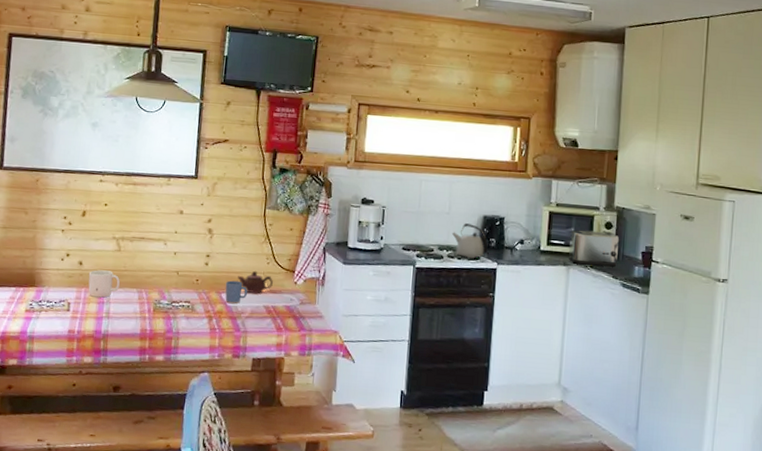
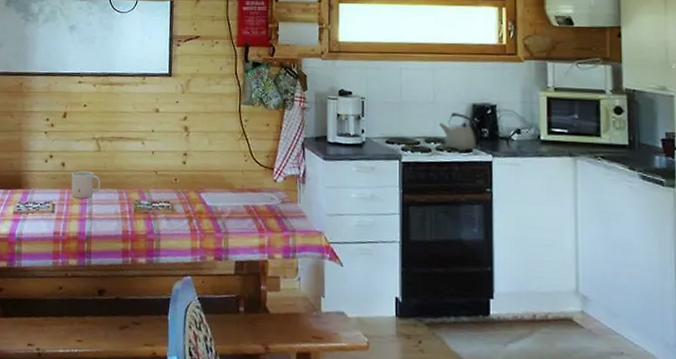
mug: present [225,280,248,304] -> none [204,179,227,203]
teapot: present [237,270,273,294] -> none [216,168,252,192]
toaster: present [569,229,621,267] -> none [574,116,635,157]

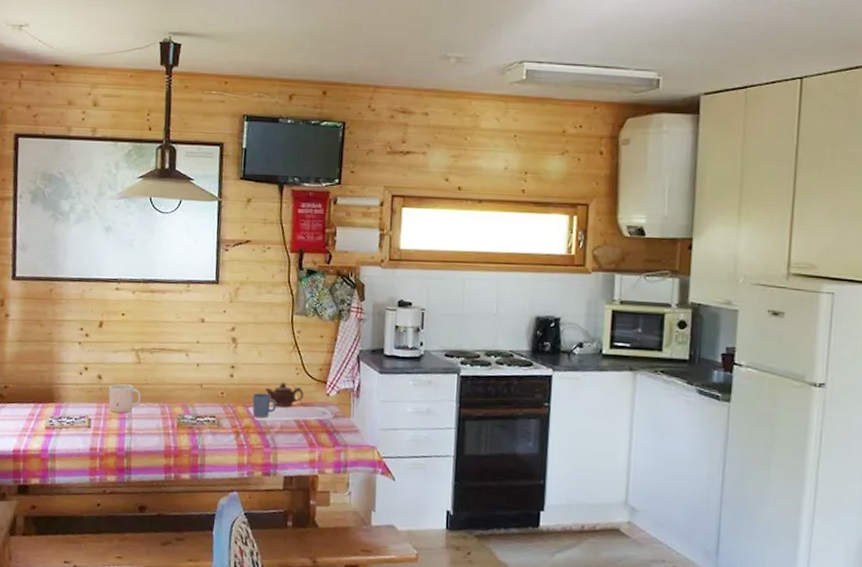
mug: none [204,179,227,203] -> present [252,393,277,418]
teapot: none [216,168,252,192] -> present [265,382,304,407]
kettle: present [438,113,480,151] -> none [500,325,542,365]

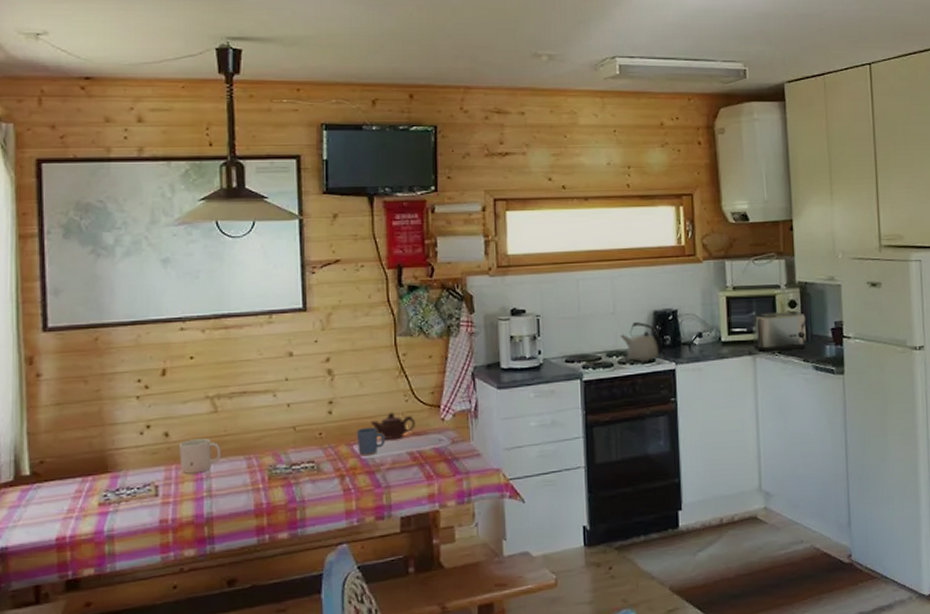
kettle: none [500,325,542,365] -> present [619,322,663,362]
toaster: none [635,330,697,372] -> present [752,311,808,353]

